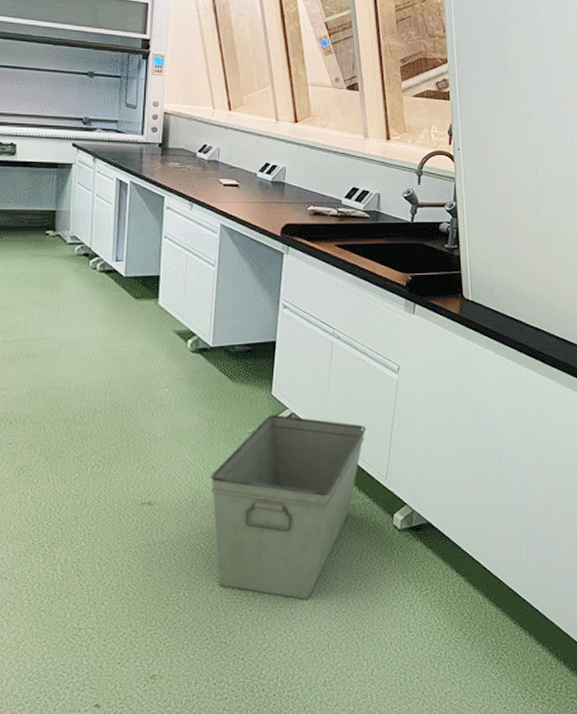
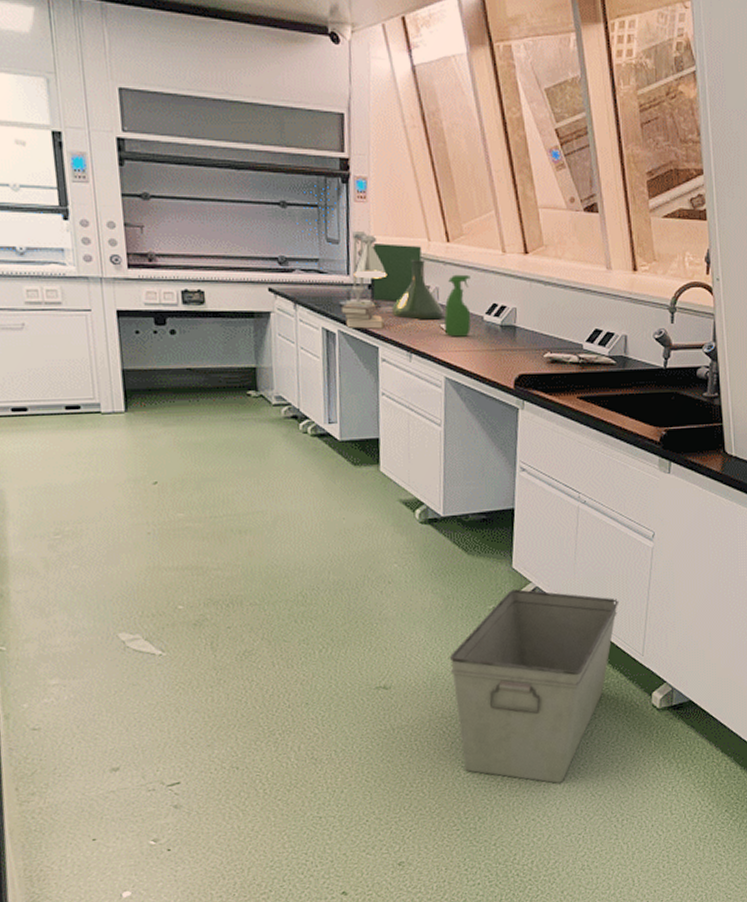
desk lamp: none [132,98,176,163] -> present [338,230,387,308]
books: none [134,158,171,181] -> present [341,302,385,329]
binder: none [163,110,208,158] -> present [373,243,422,301]
flask: none [178,124,223,175] -> present [391,260,444,320]
spray bottle: none [222,137,248,190] -> present [444,274,471,337]

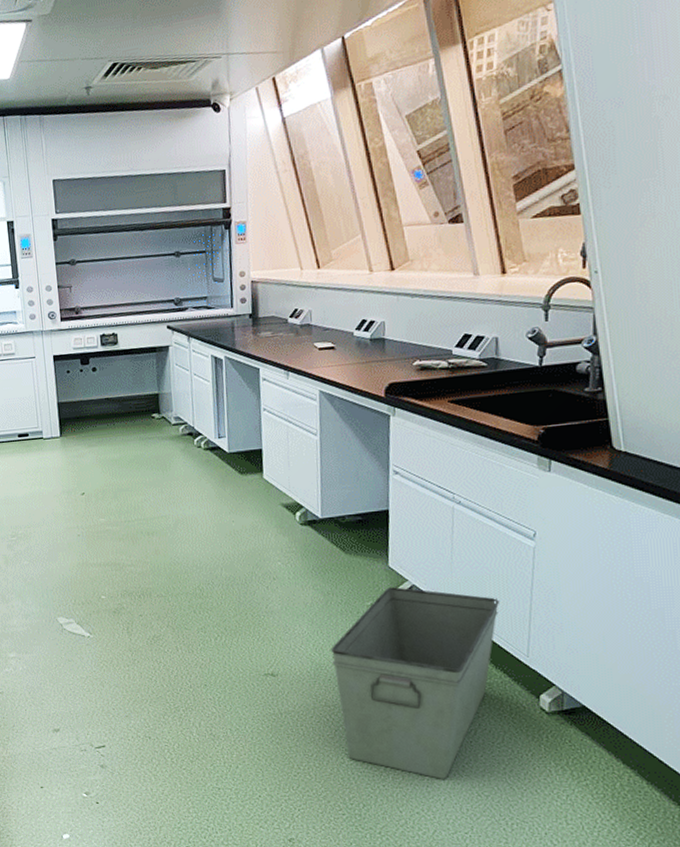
desk lamp: present [338,230,387,308] -> none [224,268,266,336]
books: present [341,302,385,329] -> none [226,330,265,354]
binder: present [373,243,422,301] -> none [253,275,296,328]
flask: present [391,260,444,320] -> none [269,287,317,342]
spray bottle: present [444,274,471,337] -> none [317,295,342,354]

